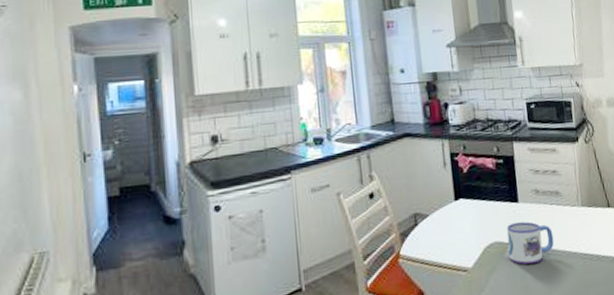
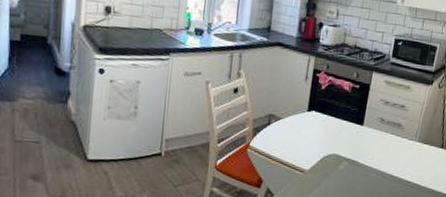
mug: present [506,221,555,265] -> none [342,142,387,180]

